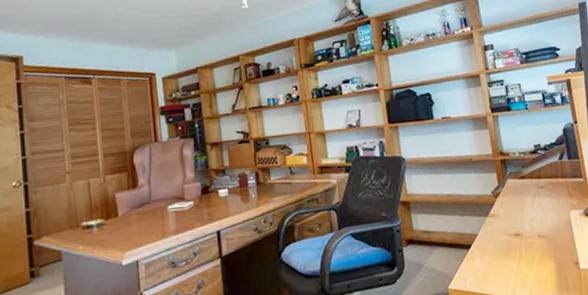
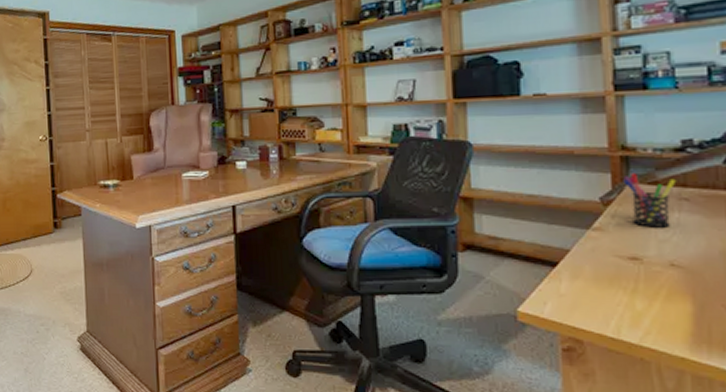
pen holder: none [504,171,535,211] -> present [623,172,677,228]

